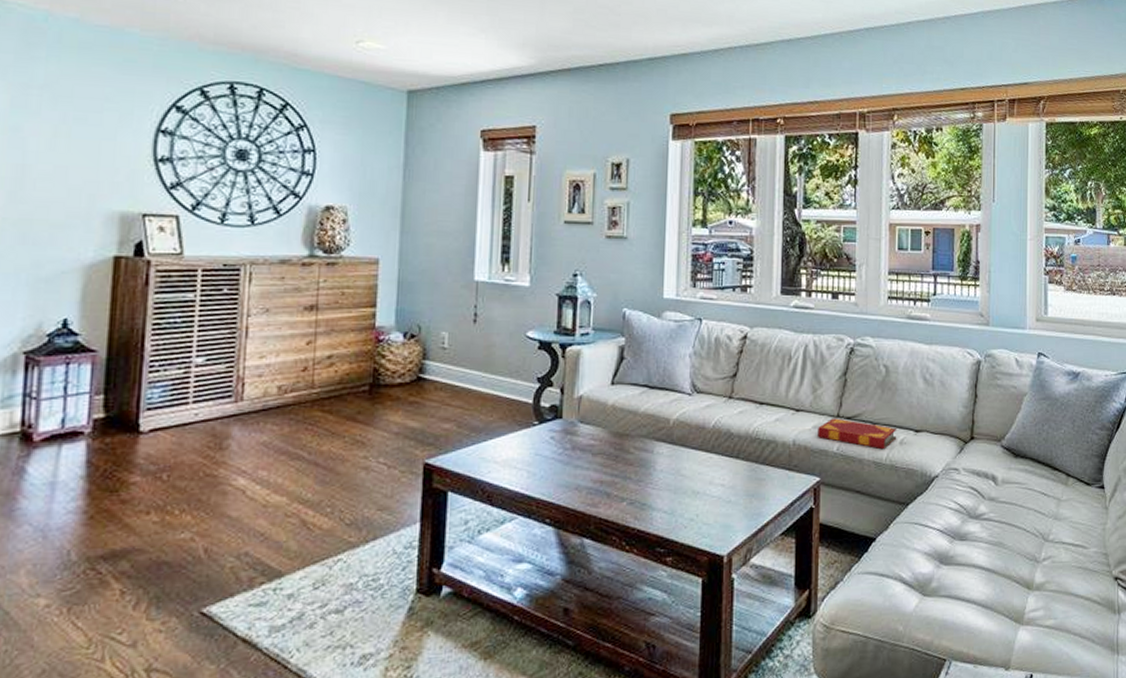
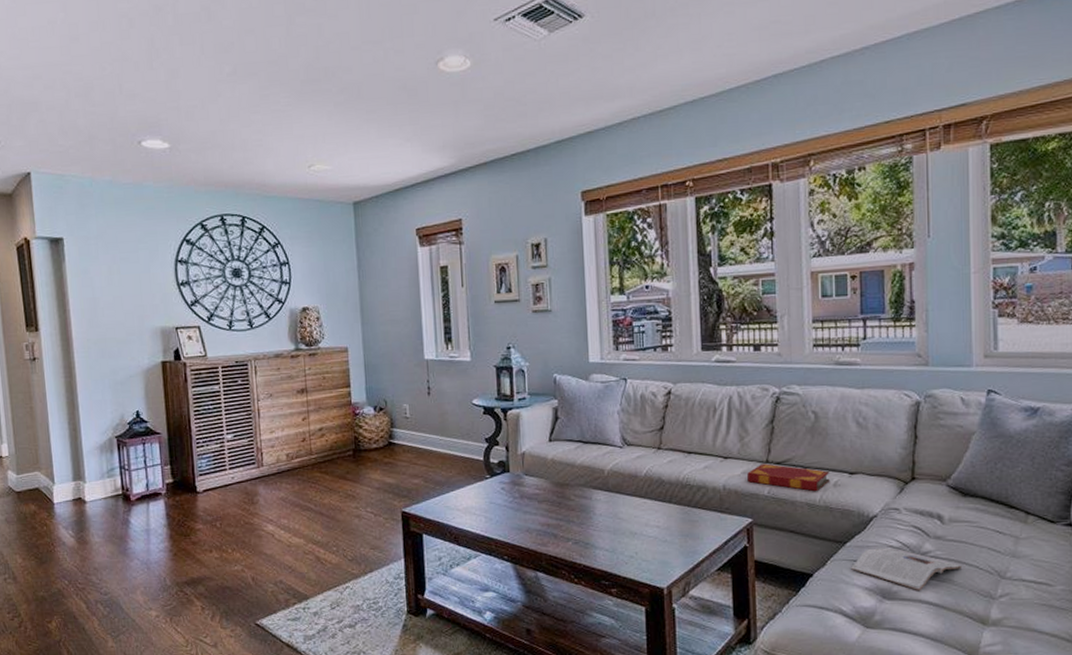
magazine: none [912,509,1011,556] -> present [851,547,961,591]

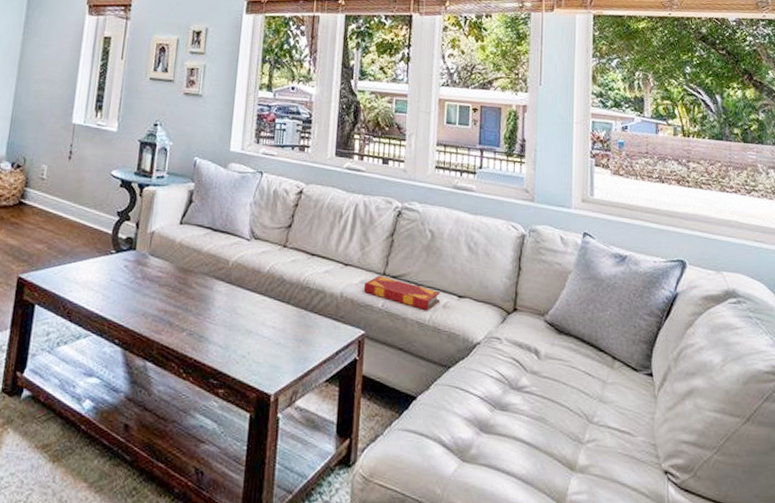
magazine: present [851,547,961,591] -> none [453,376,554,428]

